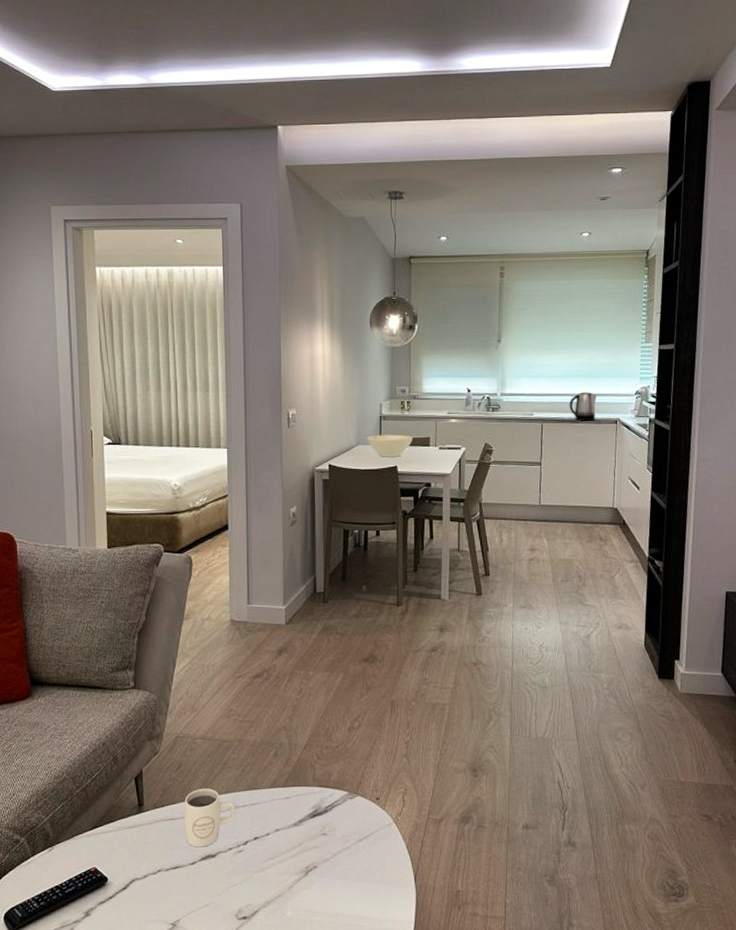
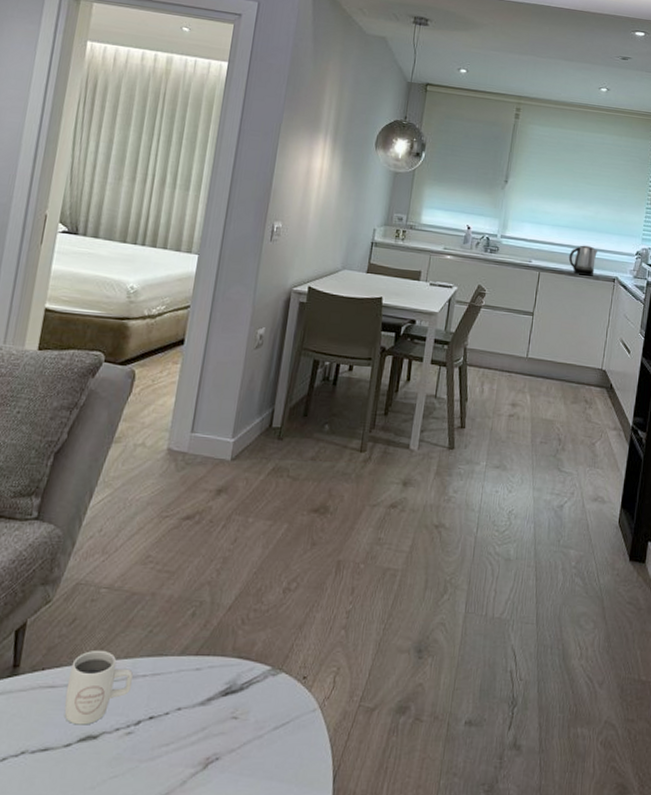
bowl: present [366,434,414,457] -> none [354,261,404,288]

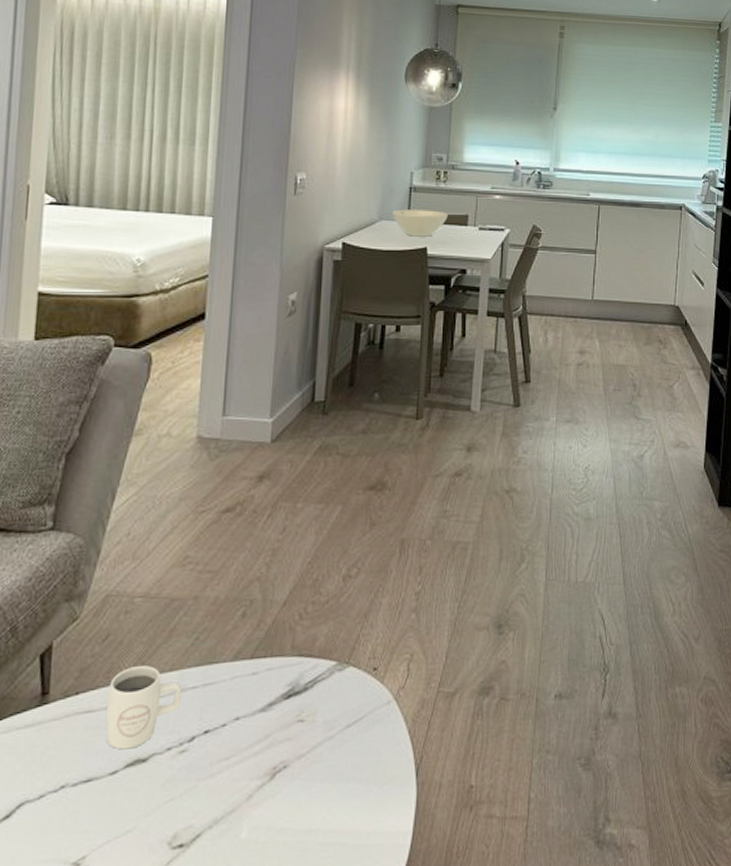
bowl: none [354,261,404,288] -> present [392,209,449,237]
kettle: present [568,245,597,276] -> none [630,172,661,206]

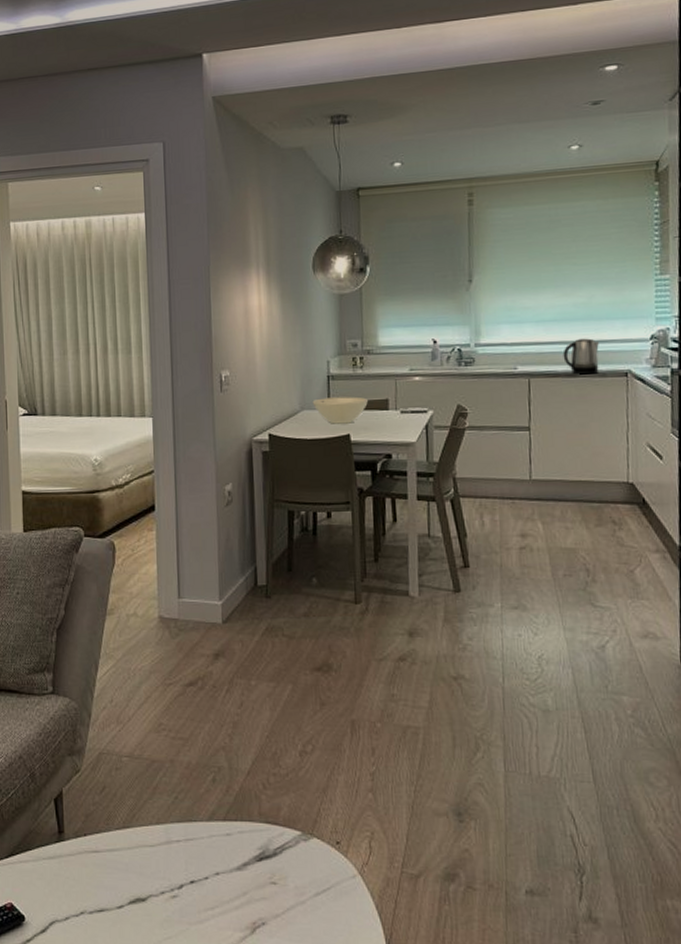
mug: present [105,665,182,750] -> none [109,816,169,888]
kettle: none [630,172,661,206] -> present [563,338,599,375]

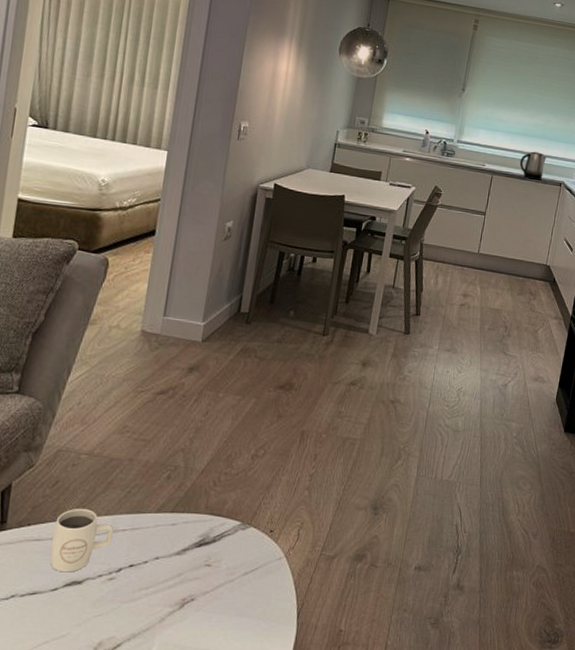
mug: none [109,816,169,888] -> present [50,508,114,573]
bowl: present [312,396,369,424] -> none [318,161,366,187]

